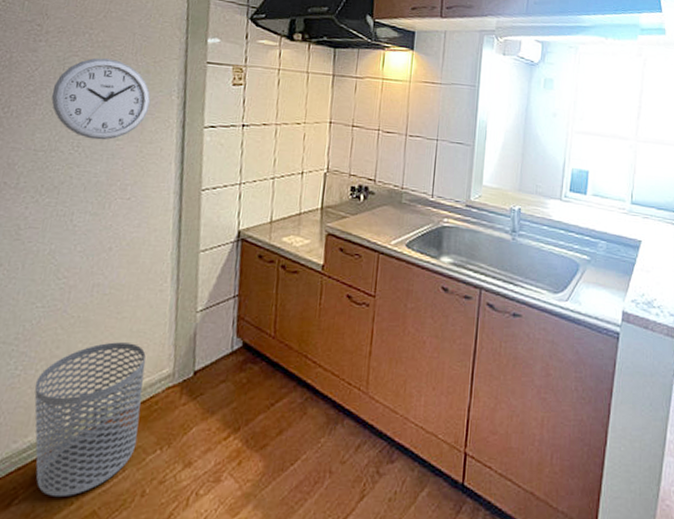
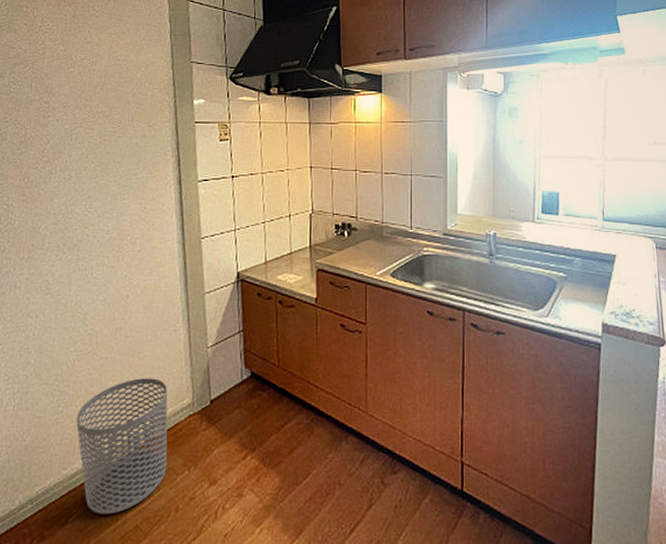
wall clock: present [51,58,151,140] -> none [63,127,149,200]

